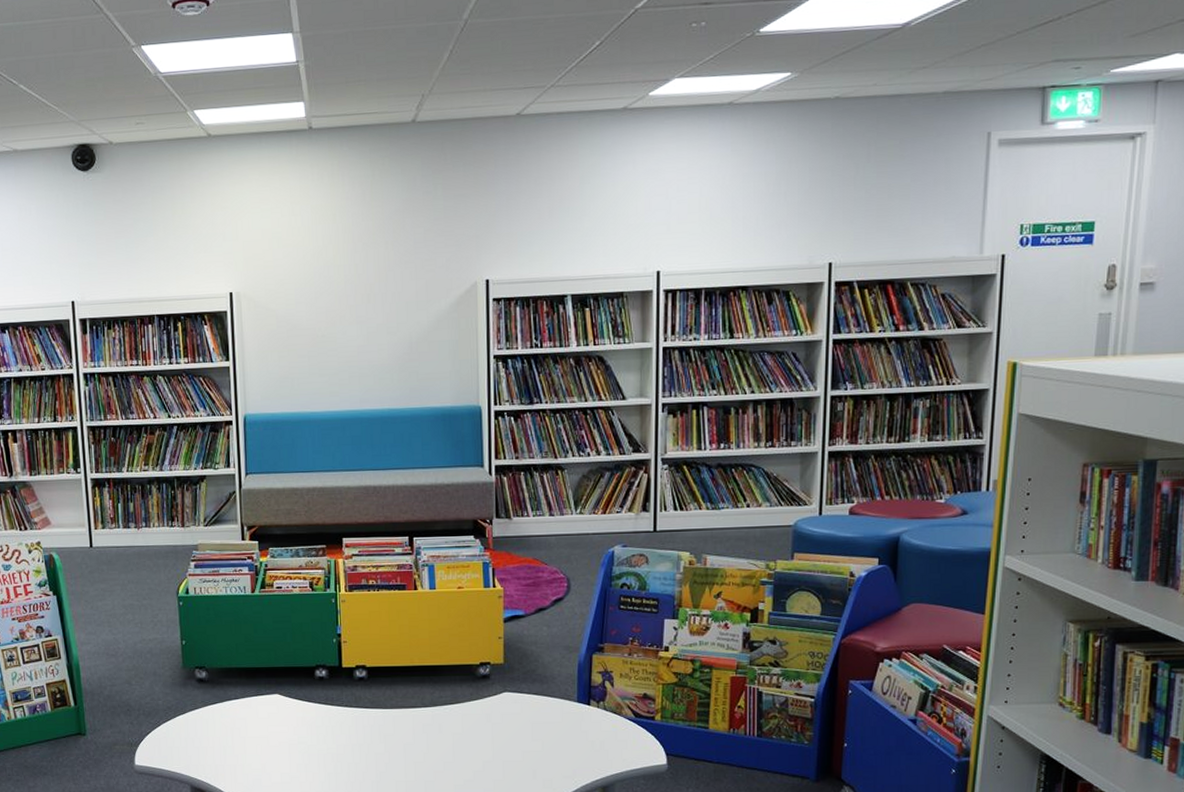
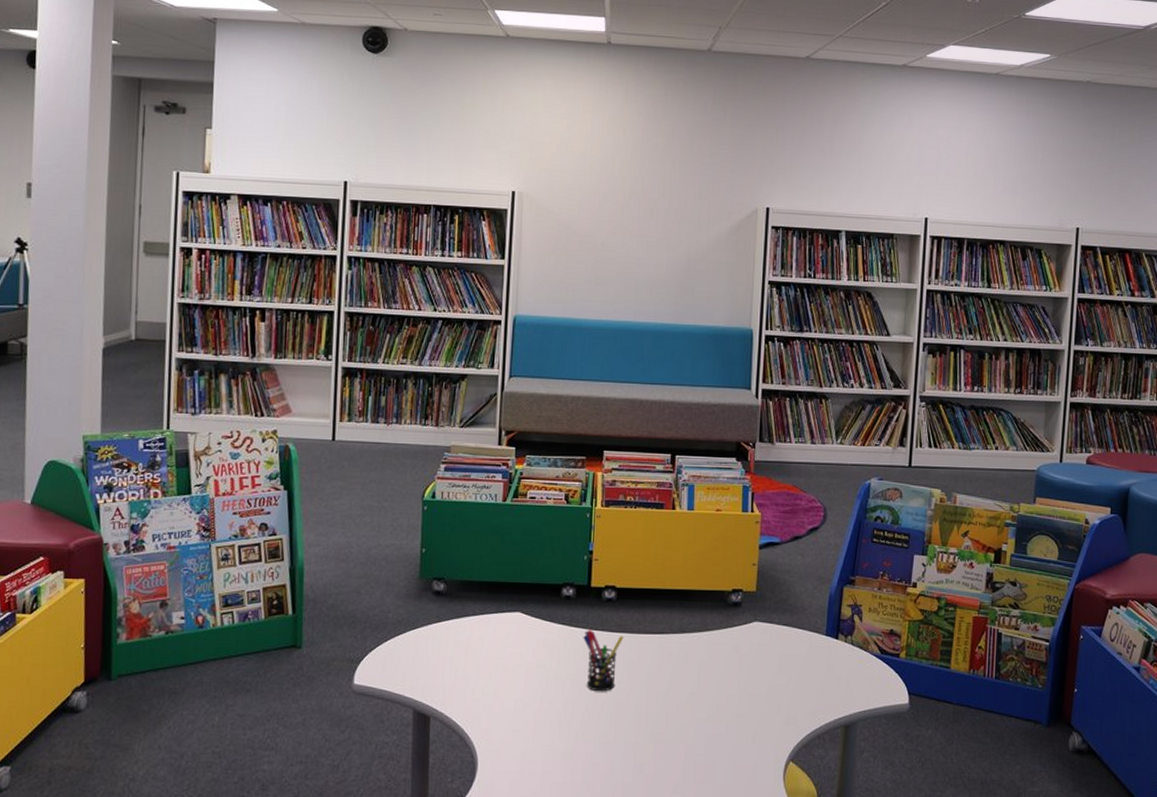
pen holder: none [339,707,378,764] -> present [583,629,624,692]

